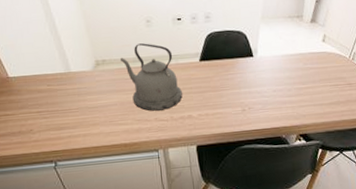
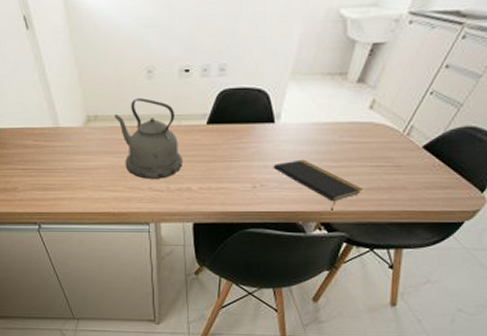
notepad: none [256,84,327,124] -> present [273,159,362,210]

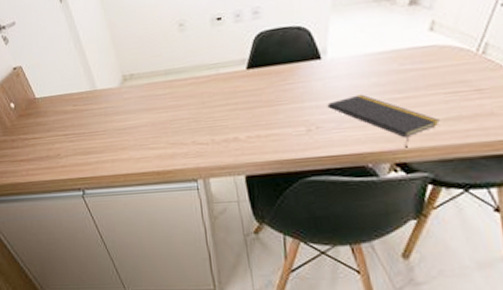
kettle: present [115,98,182,179] -> none [150,51,226,133]

